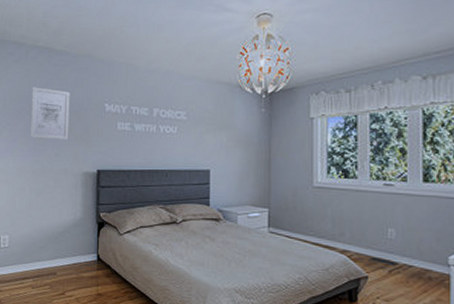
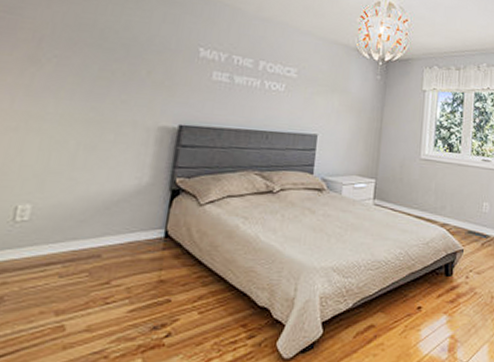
wall art: present [30,87,70,140] -> none [88,14,154,86]

